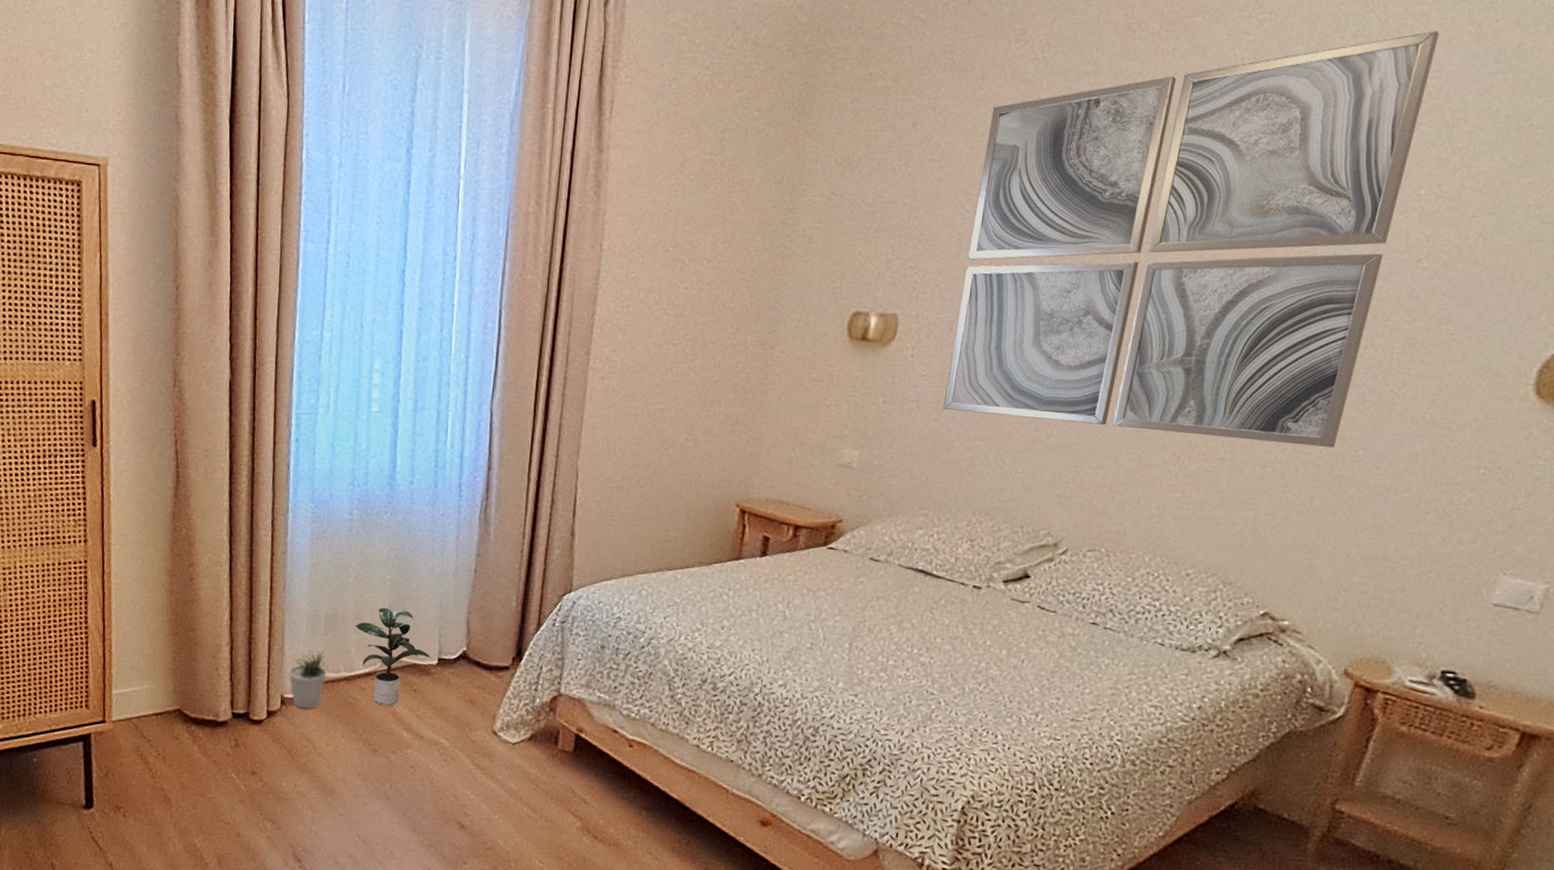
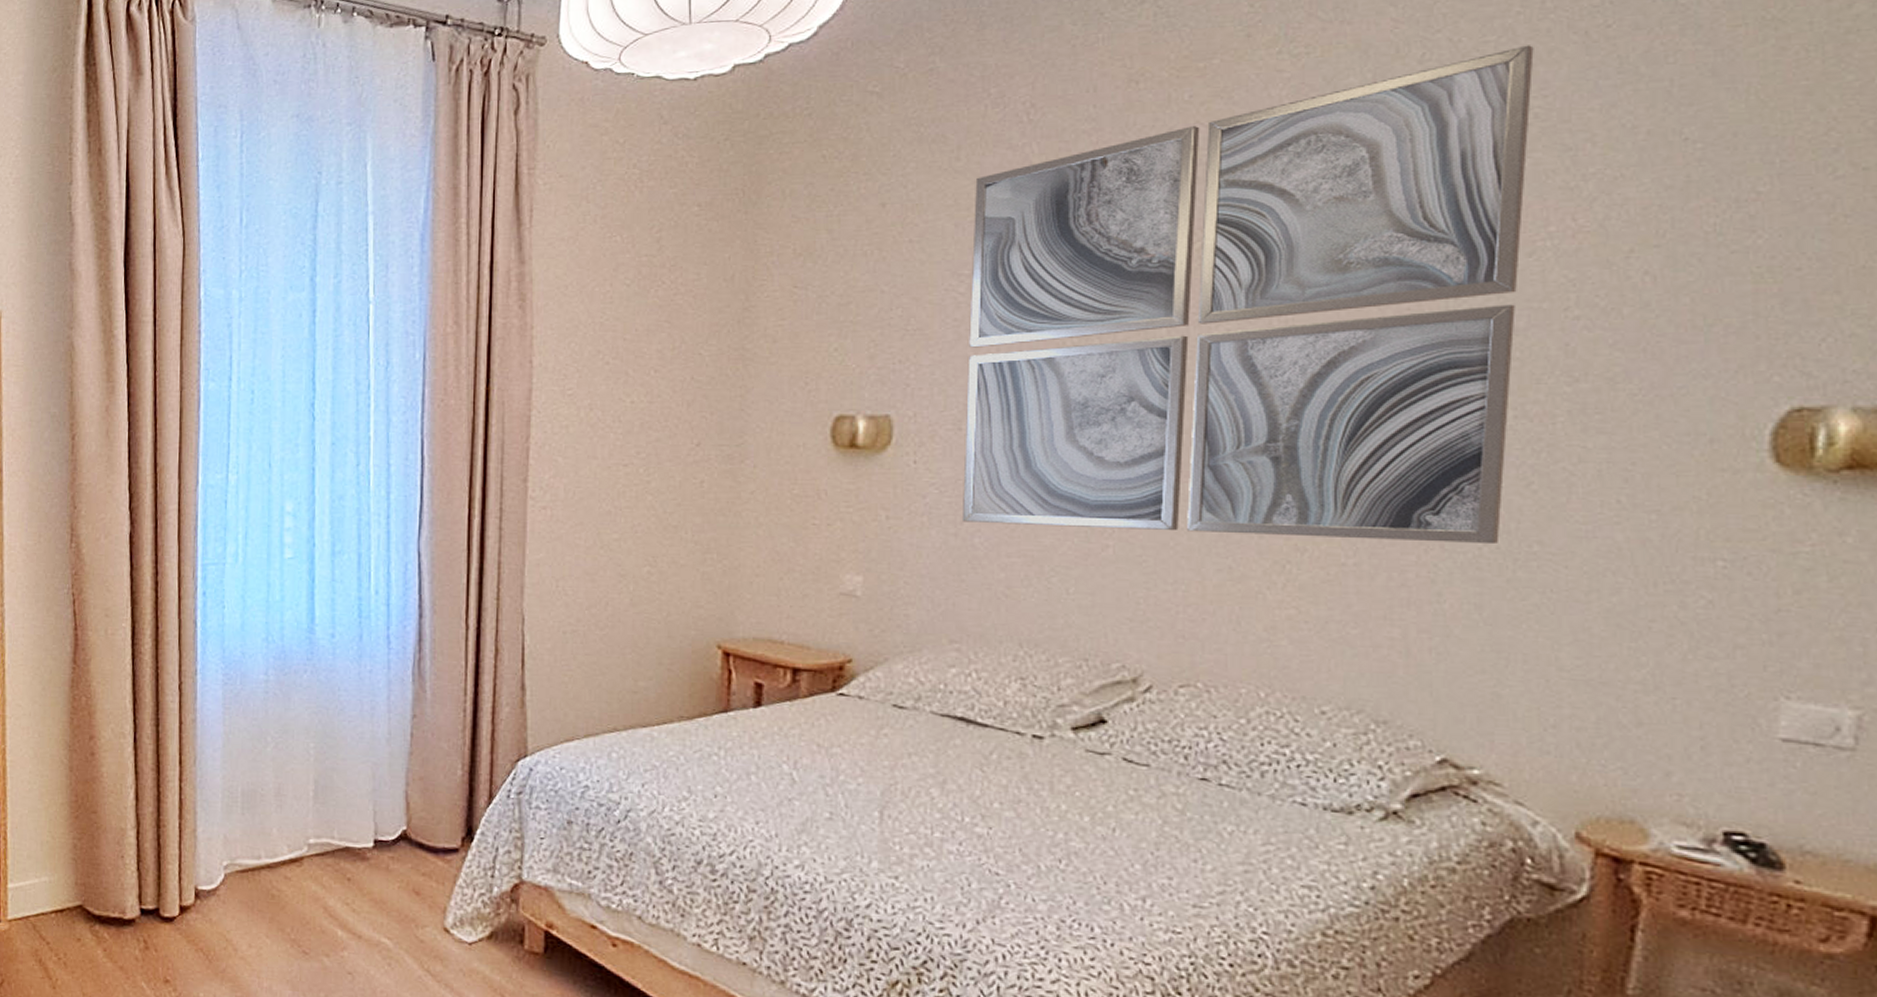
potted plant: present [289,649,329,709] -> none [203,832,248,903]
potted plant: present [354,607,431,706] -> none [275,781,366,899]

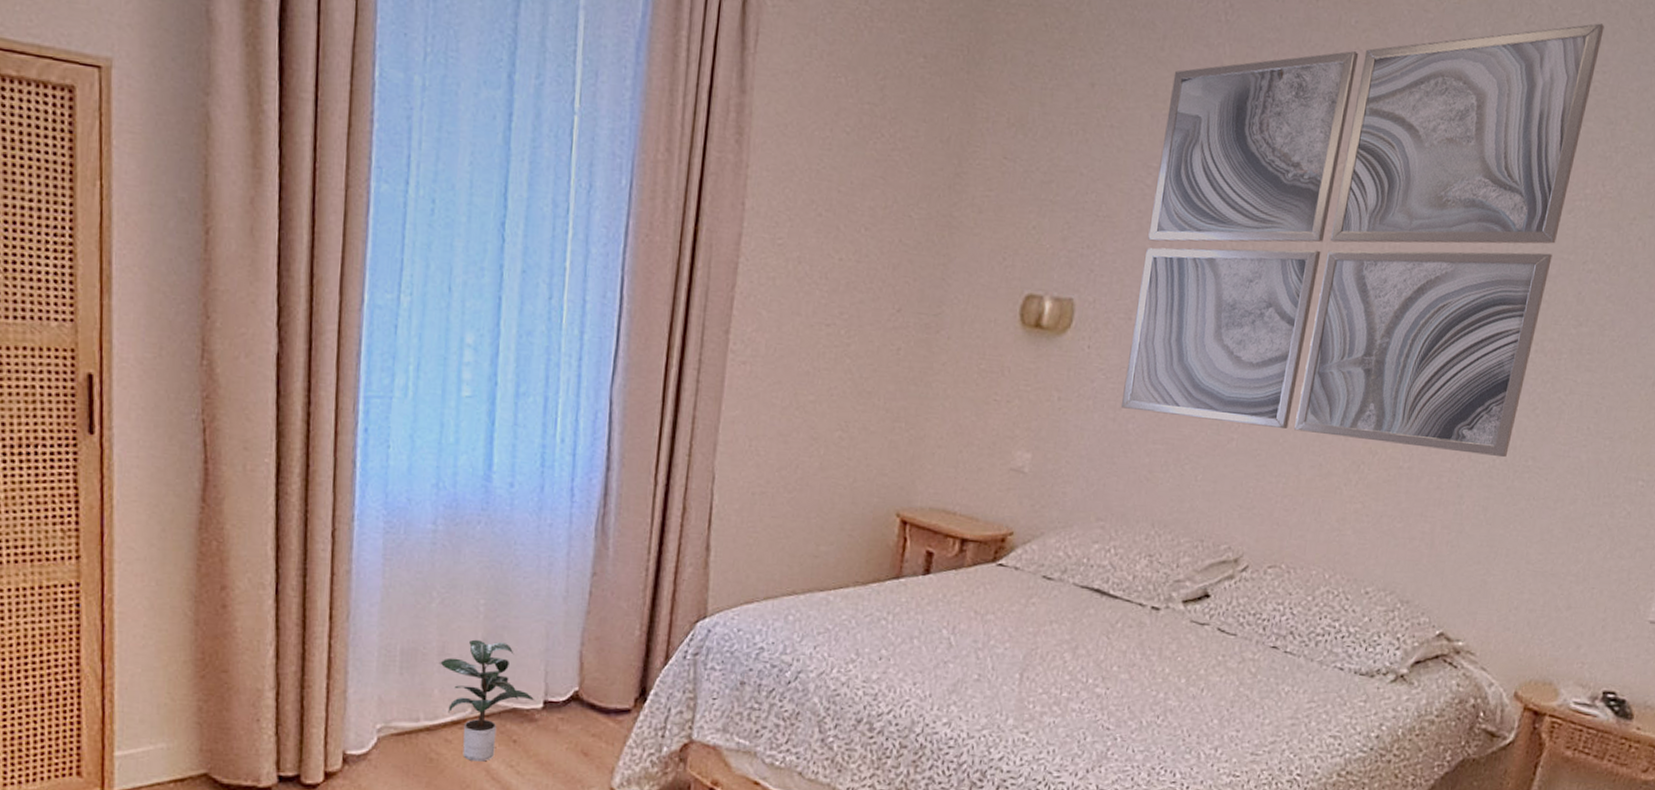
potted plant: none [275,781,366,899] -> present [438,639,535,762]

